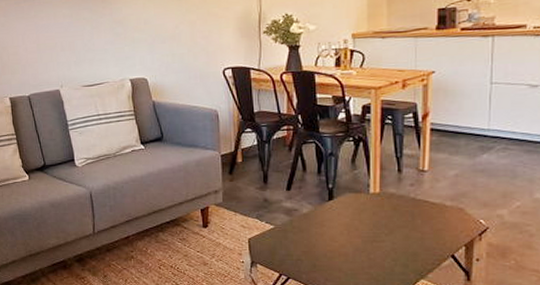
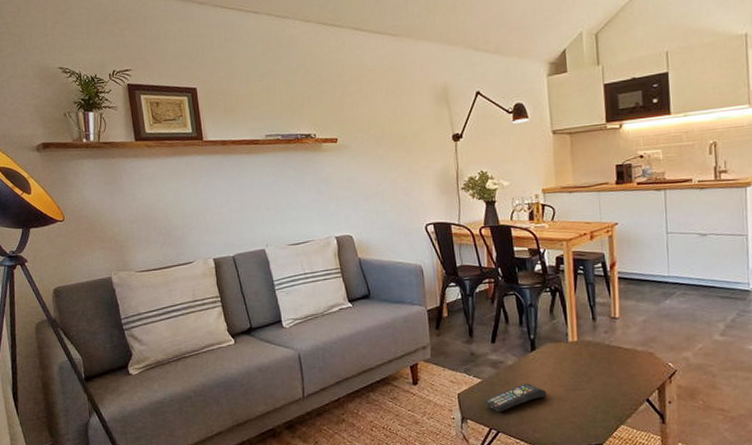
remote control: none [275,232,342,259] -> present [484,383,547,413]

